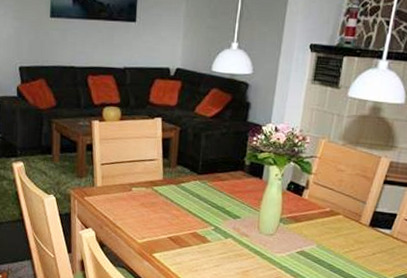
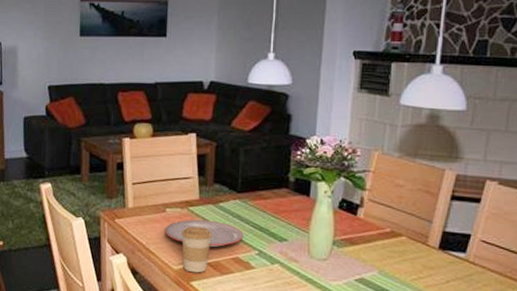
plate: none [130,198,202,224] -> present [165,219,244,248]
coffee cup: none [145,204,173,246] -> present [180,226,212,273]

